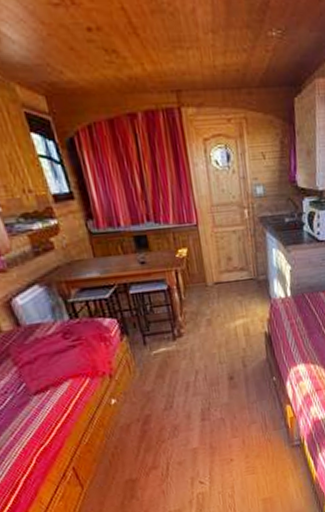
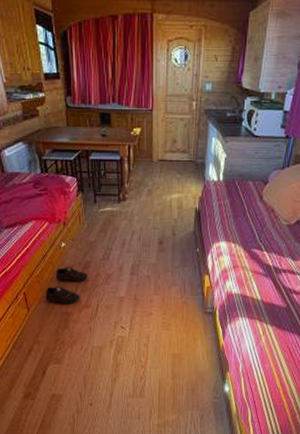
shoe: none [100,425,150,472] -> present [45,266,87,305]

